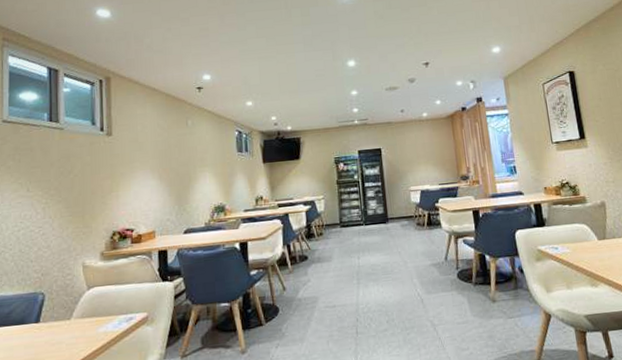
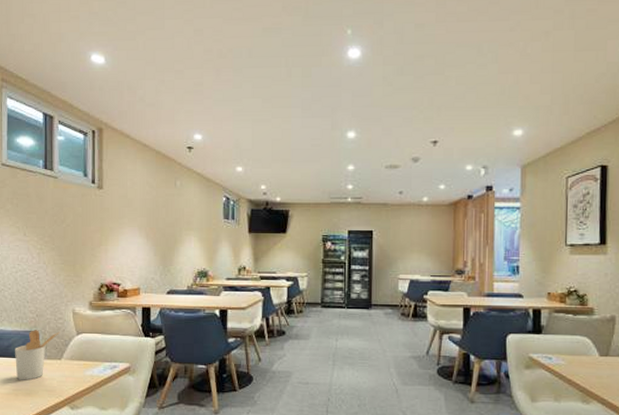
utensil holder: none [17,289,69,350] -> present [15,330,60,381]

